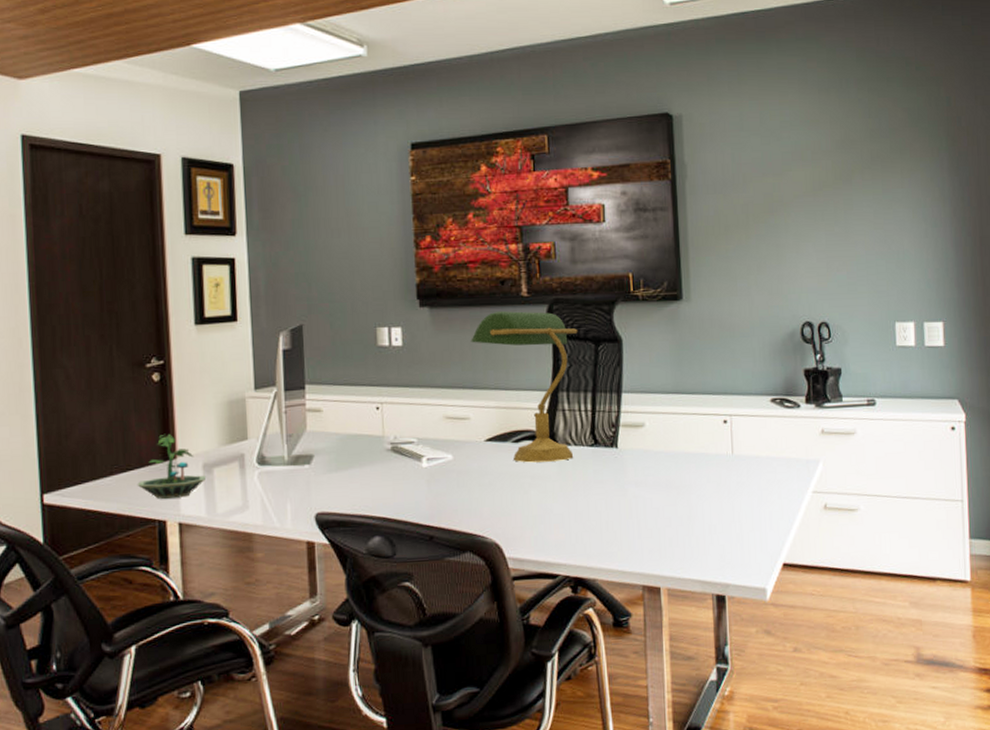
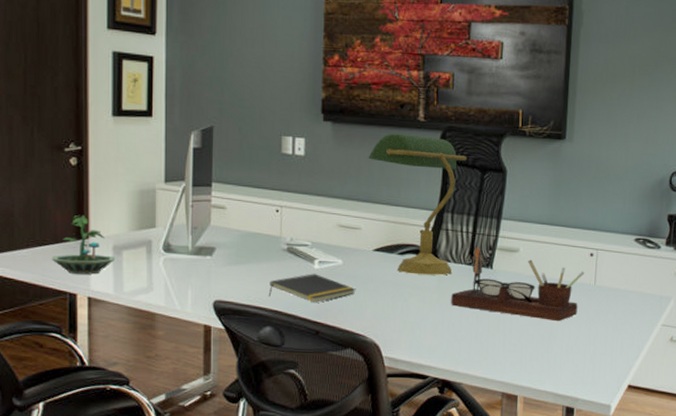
notepad: none [374,473,470,505] -> present [268,274,356,303]
desk organizer: none [575,426,720,500] -> present [451,247,585,322]

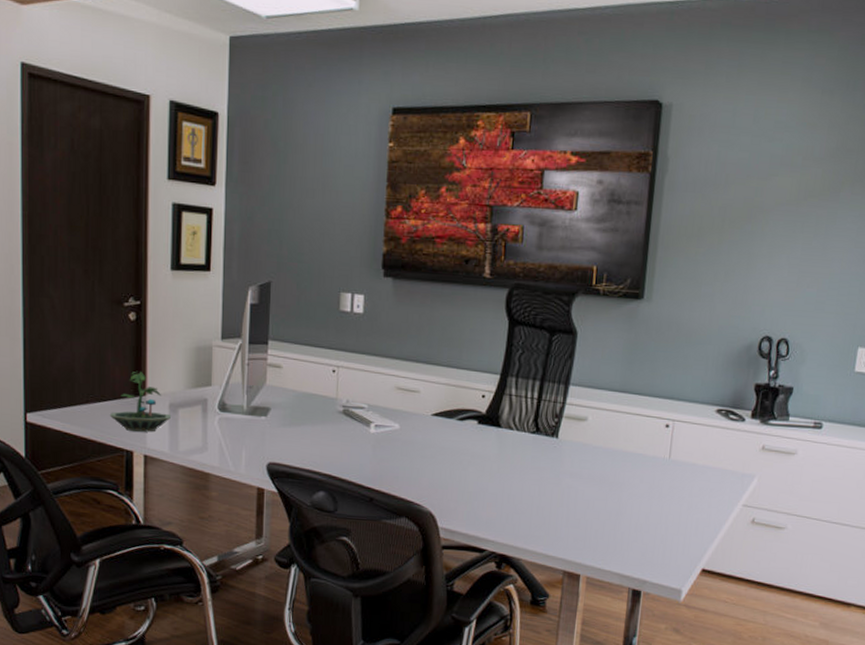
notepad: present [268,274,356,303] -> none [322,438,413,468]
desk lamp: present [368,132,467,275] -> none [429,289,535,444]
desk organizer: present [451,247,585,322] -> none [512,415,659,498]

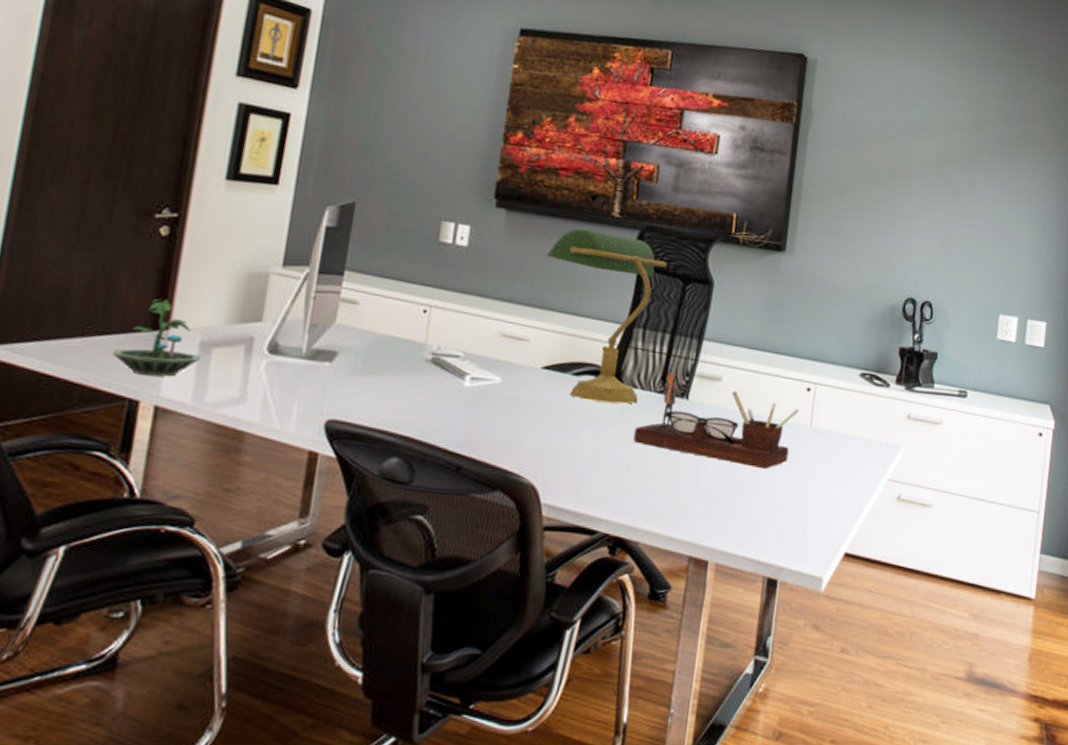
desk lamp: none [429,289,535,444] -> present [546,227,668,404]
desk organizer: none [512,415,659,498] -> present [633,372,799,470]

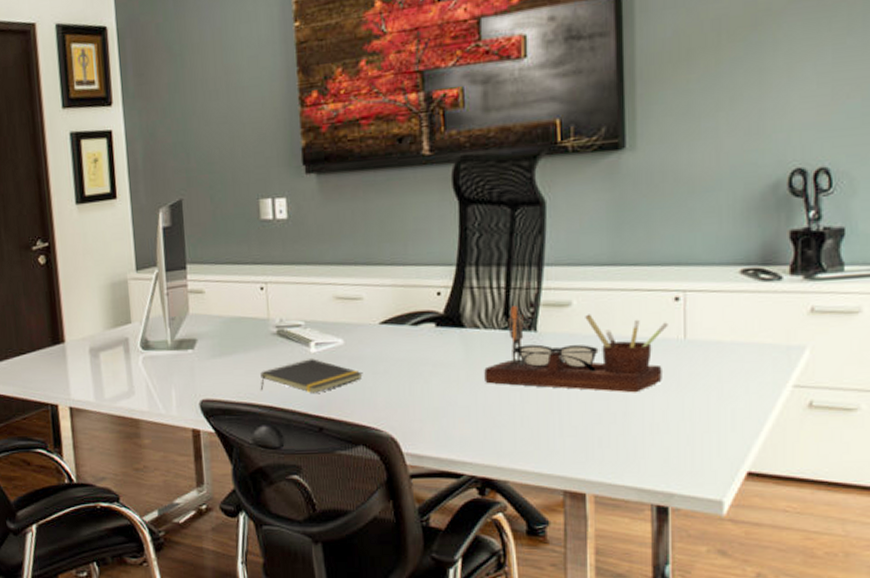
terrarium: present [111,298,200,377] -> none [29,317,92,383]
notepad: none [400,392,515,430] -> present [260,359,363,393]
desk lamp: present [546,227,668,404] -> none [363,172,491,348]

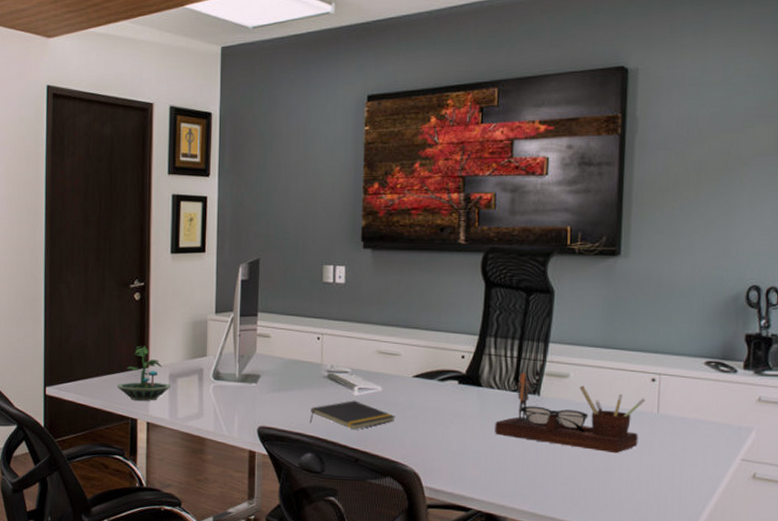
terrarium: none [29,317,92,383] -> present [116,345,170,401]

